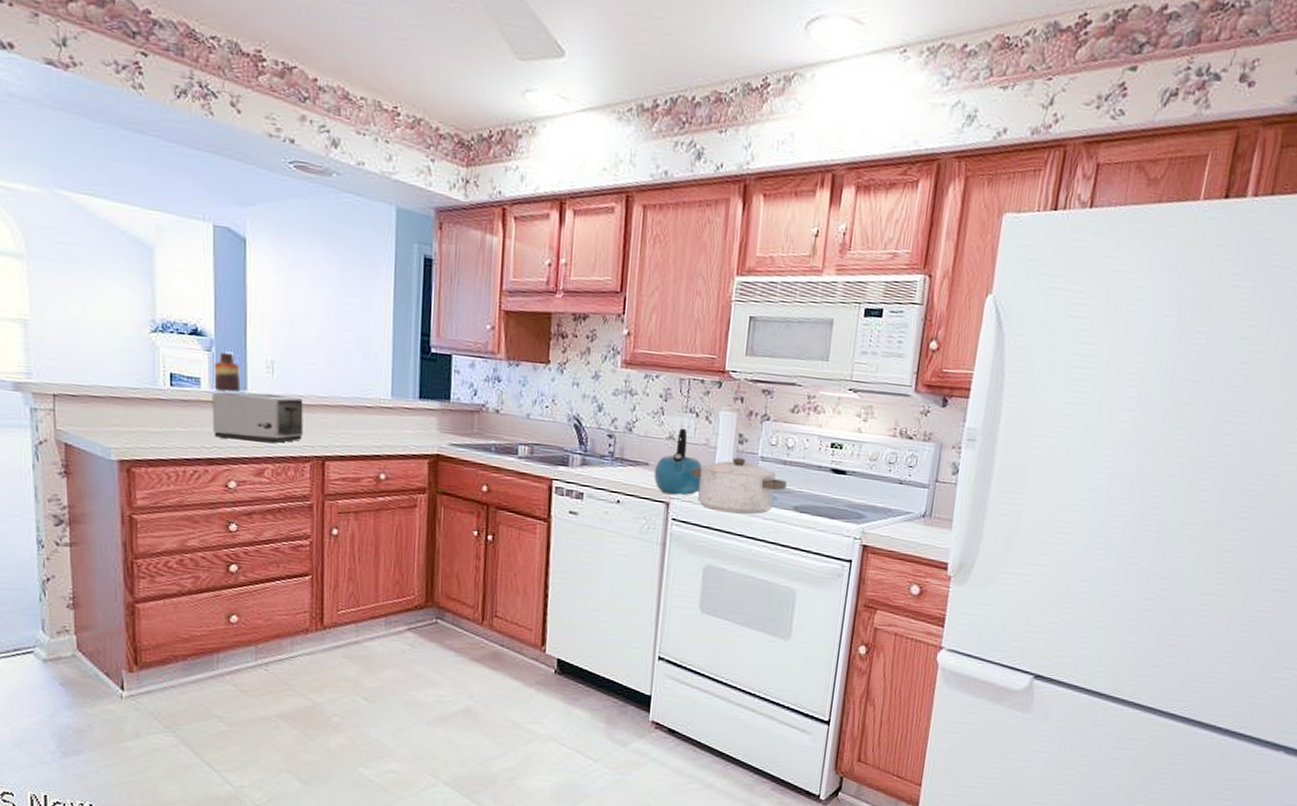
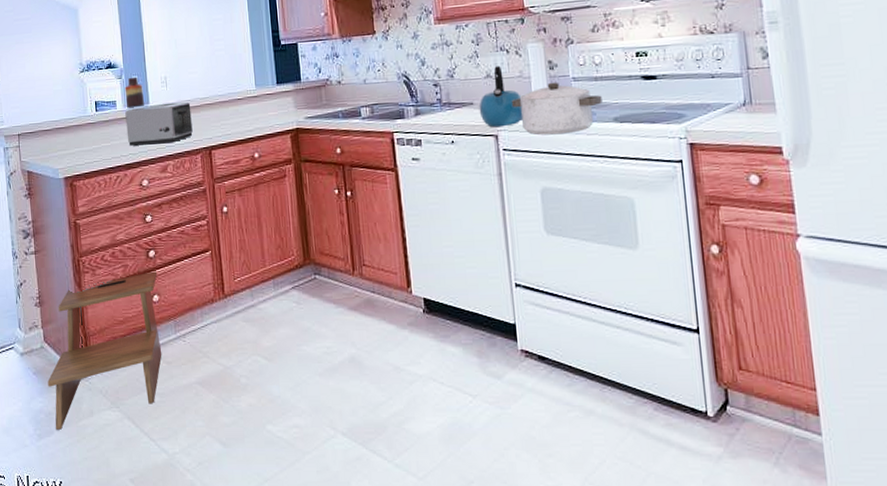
step stool: none [79,588,239,749] -> present [47,271,162,430]

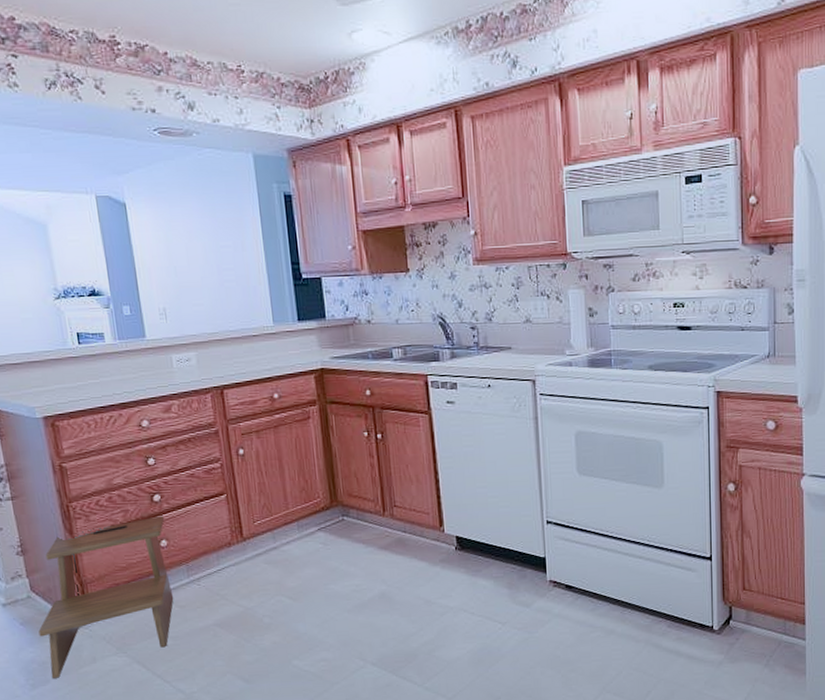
vase: present [124,76,145,109] -> none [113,306,141,342]
toaster: present [125,102,193,146] -> none [116,337,201,383]
kettle: present [479,65,523,127] -> none [517,311,561,372]
cooking pot: present [511,82,602,136] -> none [550,329,639,381]

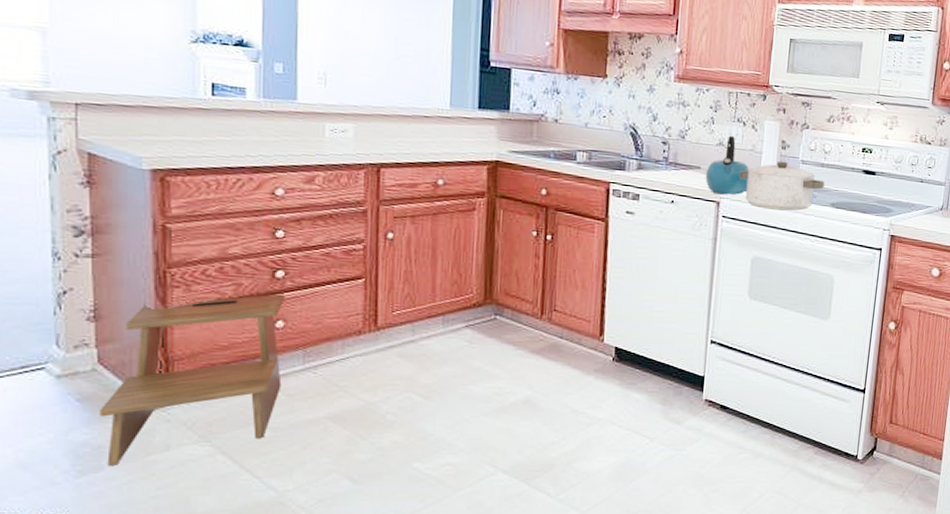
kettle: none [517,311,561,372] -> present [705,135,750,195]
cooking pot: none [550,329,639,381] -> present [738,161,825,211]

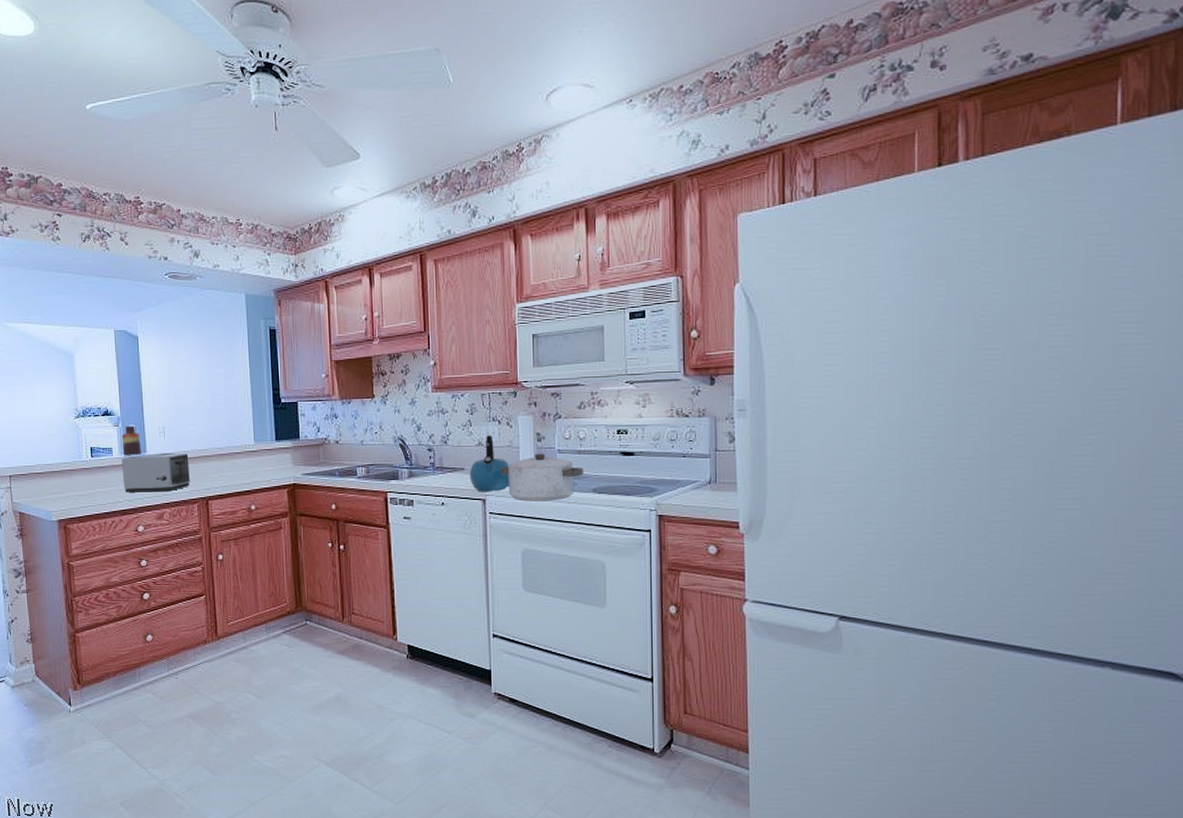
step stool: present [100,294,286,465] -> none [39,613,155,757]
toaster: none [258,102,358,152] -> present [122,453,190,493]
vase: none [261,63,291,102] -> present [121,425,142,456]

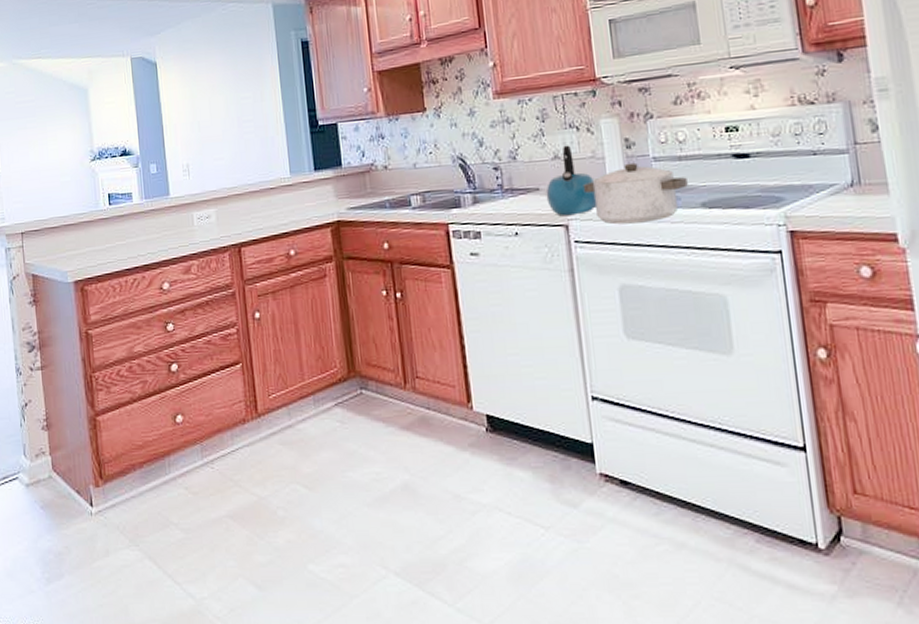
vase: present [121,425,142,456] -> none [141,164,165,201]
toaster: present [122,453,190,493] -> none [142,193,220,244]

